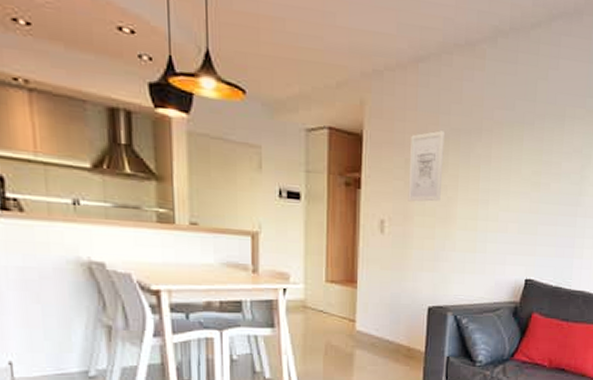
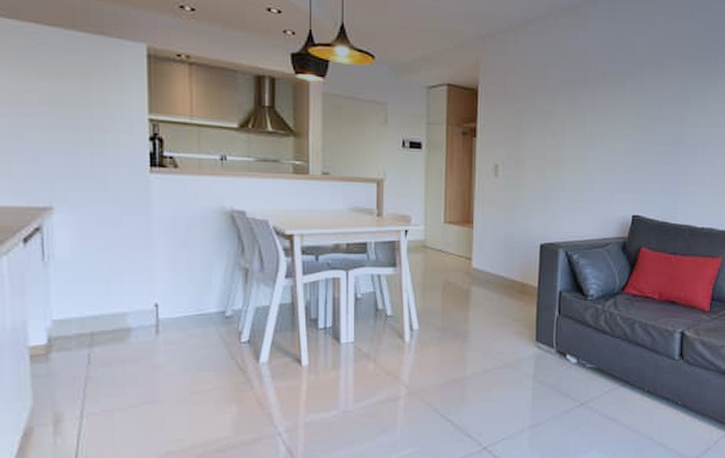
wall art: present [408,130,445,202] -> none [520,83,552,147]

